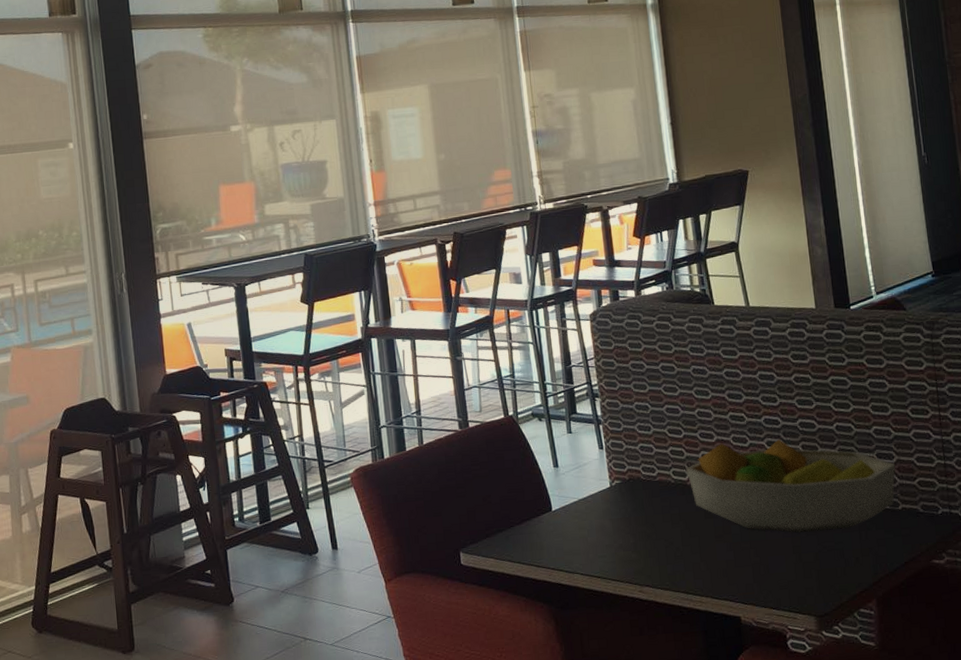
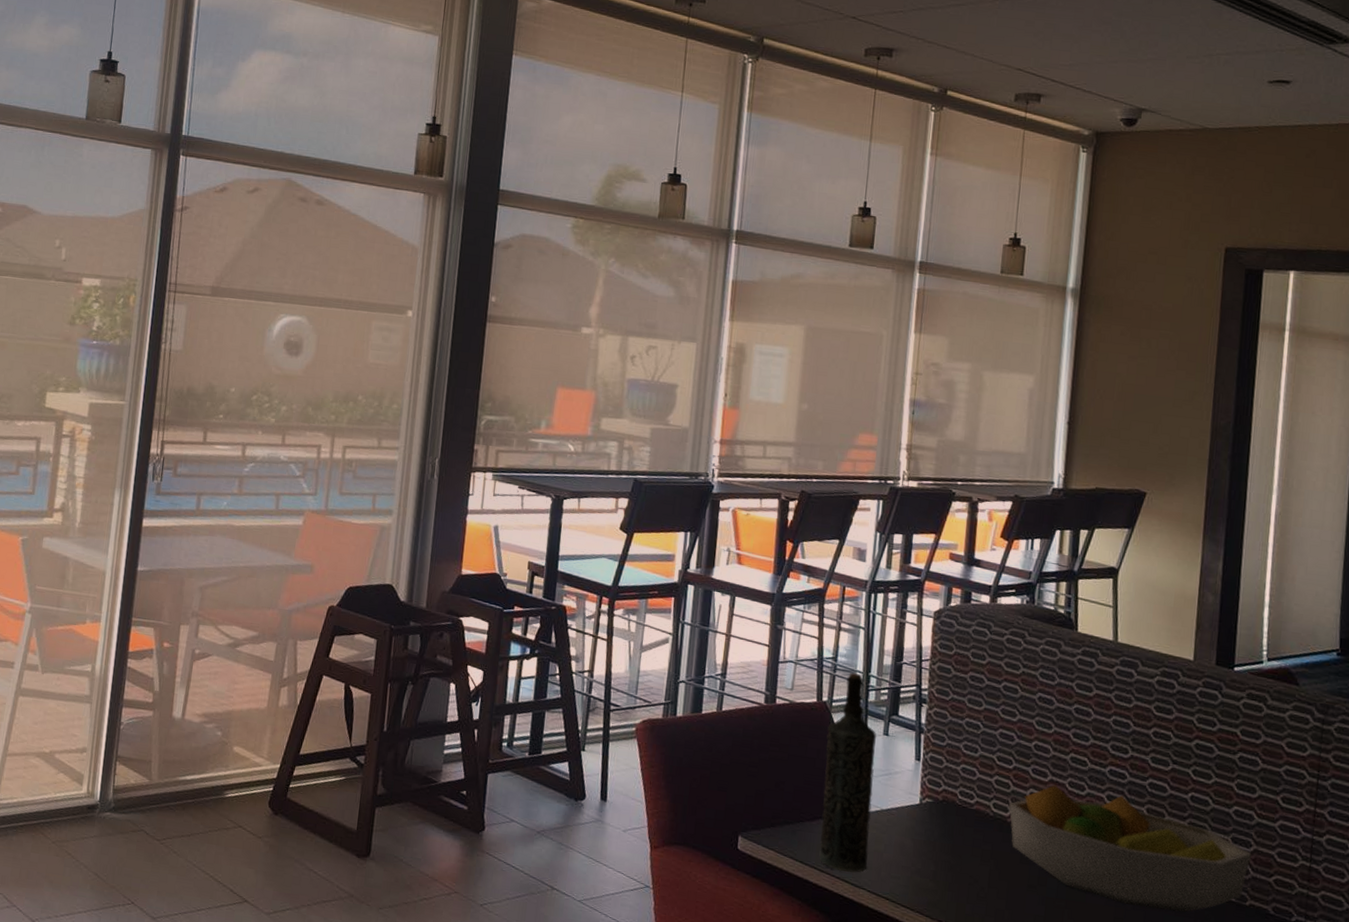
bottle: none [518,384,577,563] -> present [819,672,876,873]

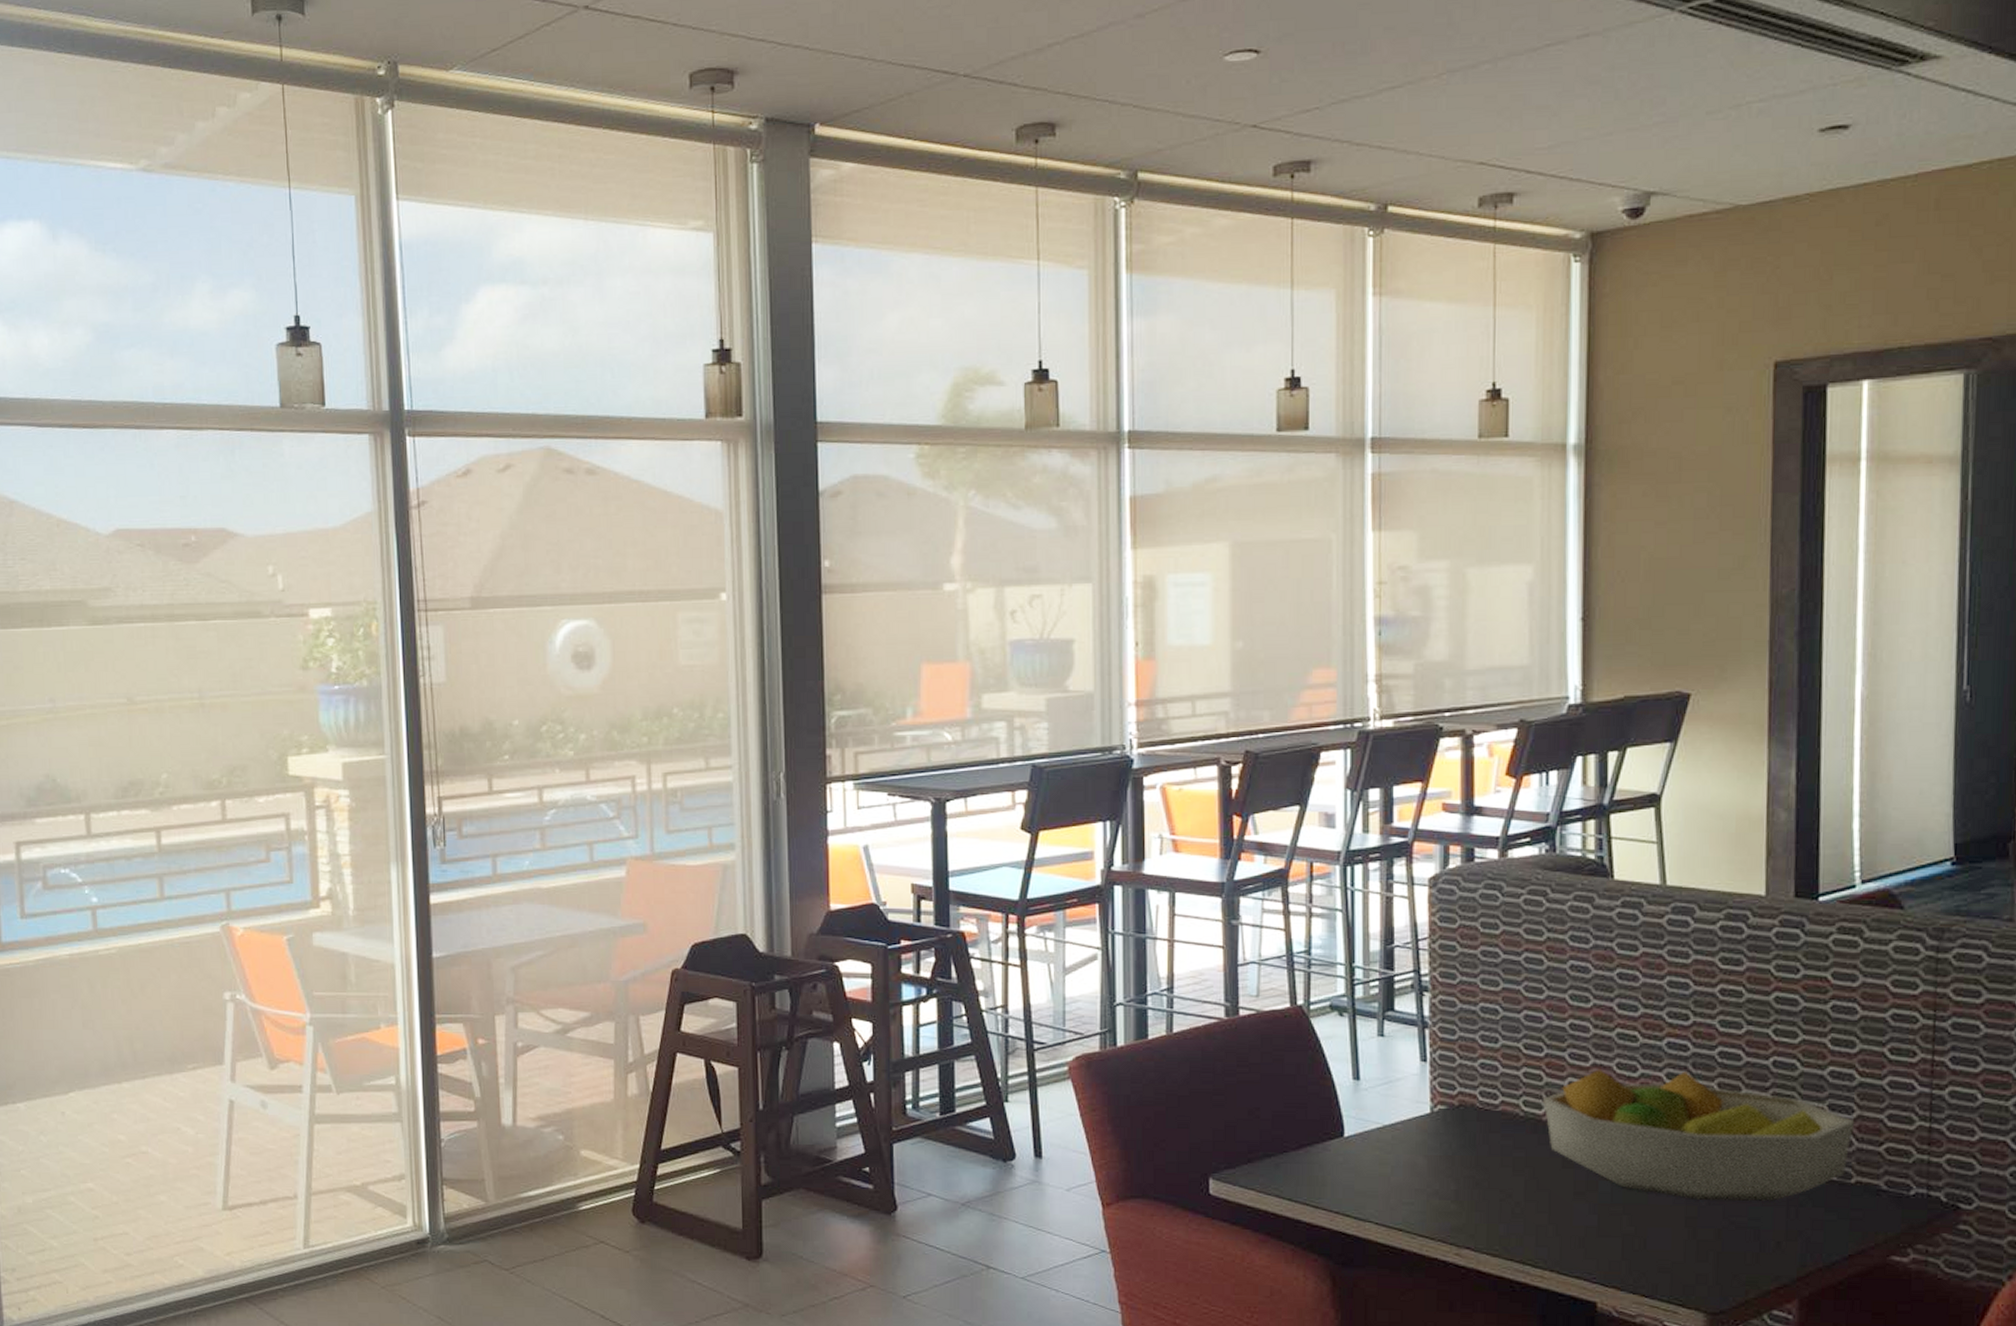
bottle: present [819,672,876,873] -> none [1307,965,1373,1205]

